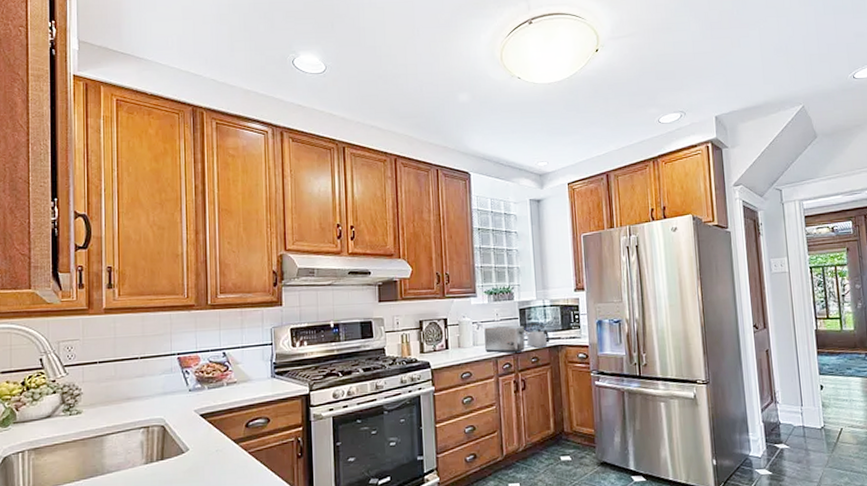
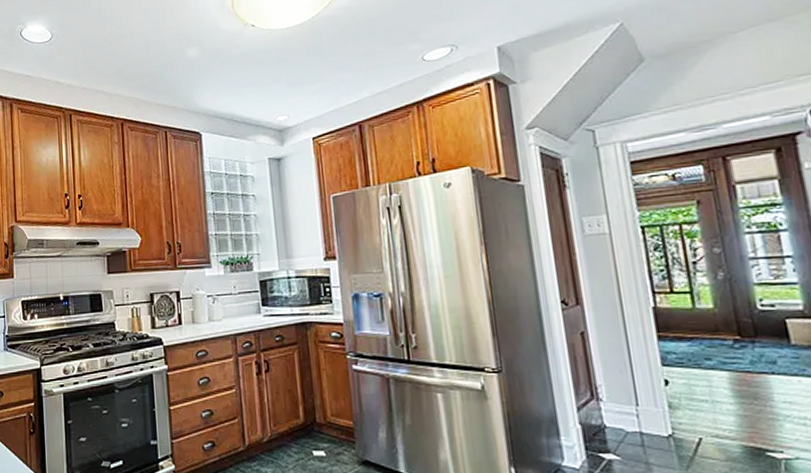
toaster: present [484,325,525,353] -> none [220,299,268,331]
kettle: present [523,322,549,348] -> none [264,295,296,325]

